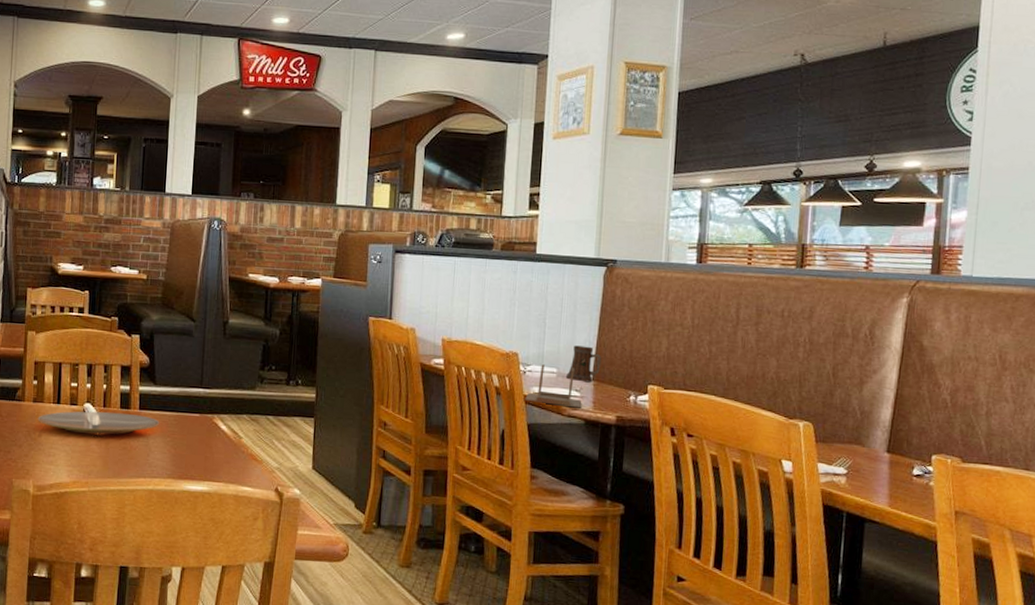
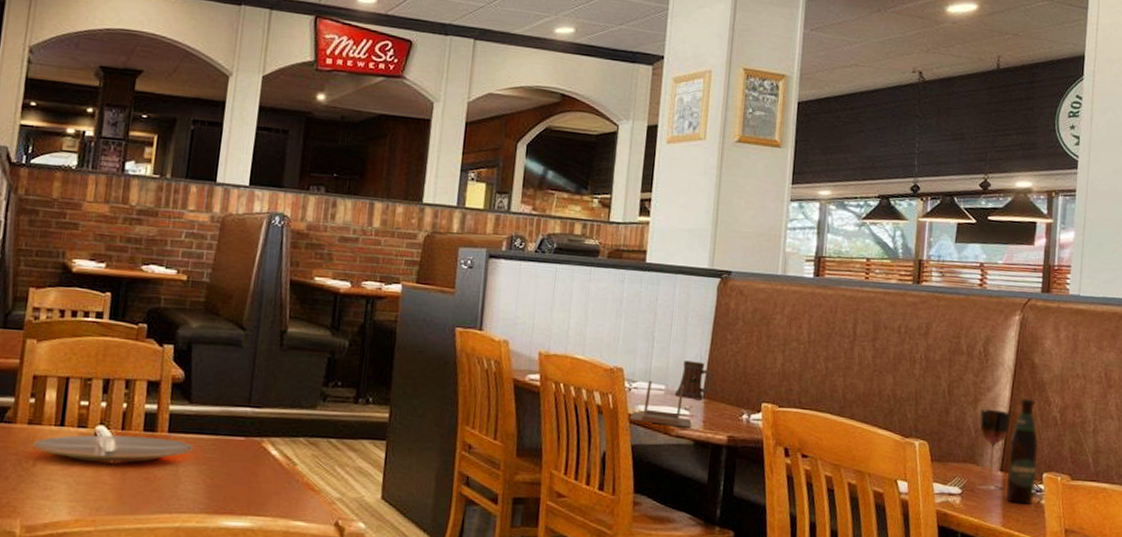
wineglass: none [860,391,899,472] -> present [975,409,1011,491]
bottle: none [892,380,927,486] -> present [1005,397,1038,504]

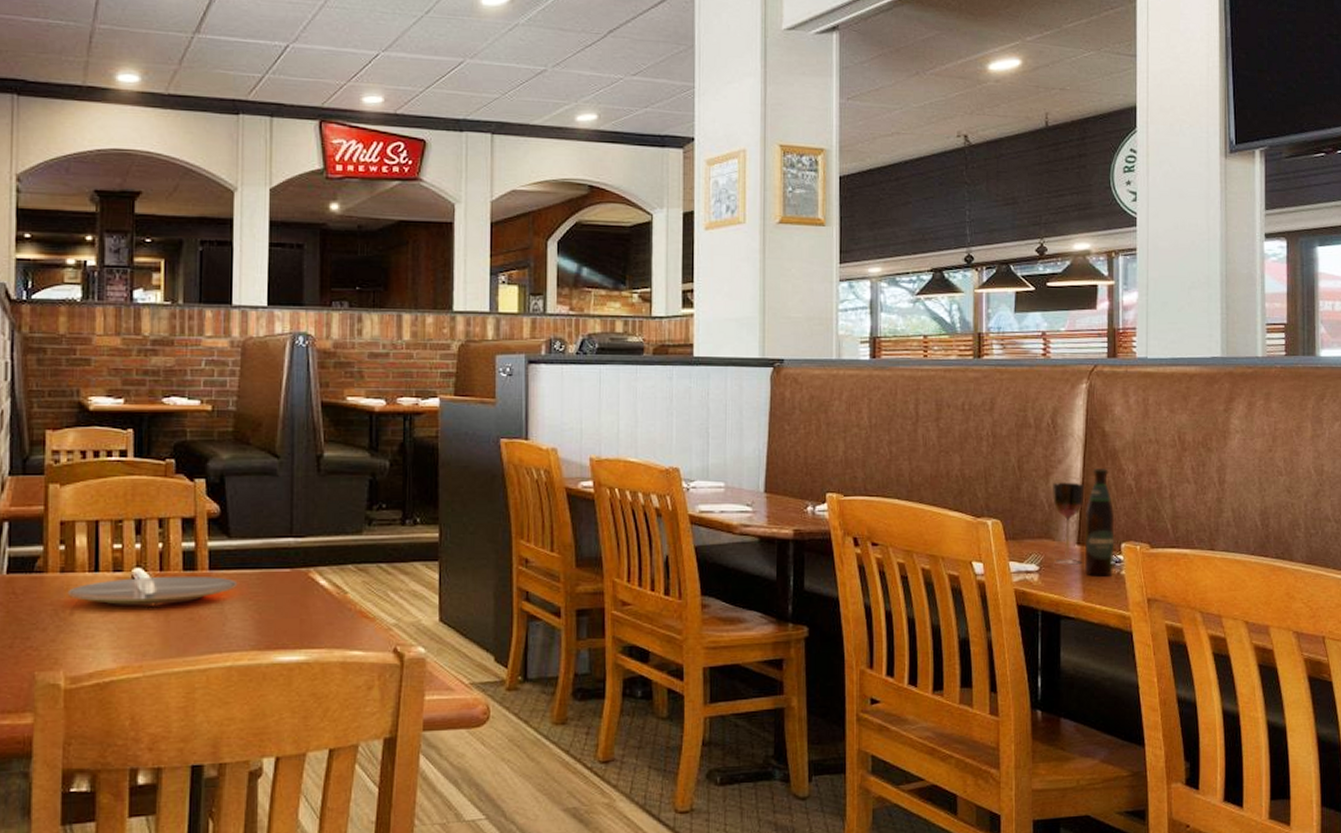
napkin holder: present [629,380,691,428] -> none [690,479,755,525]
beer mug: present [675,360,714,401] -> none [736,455,774,495]

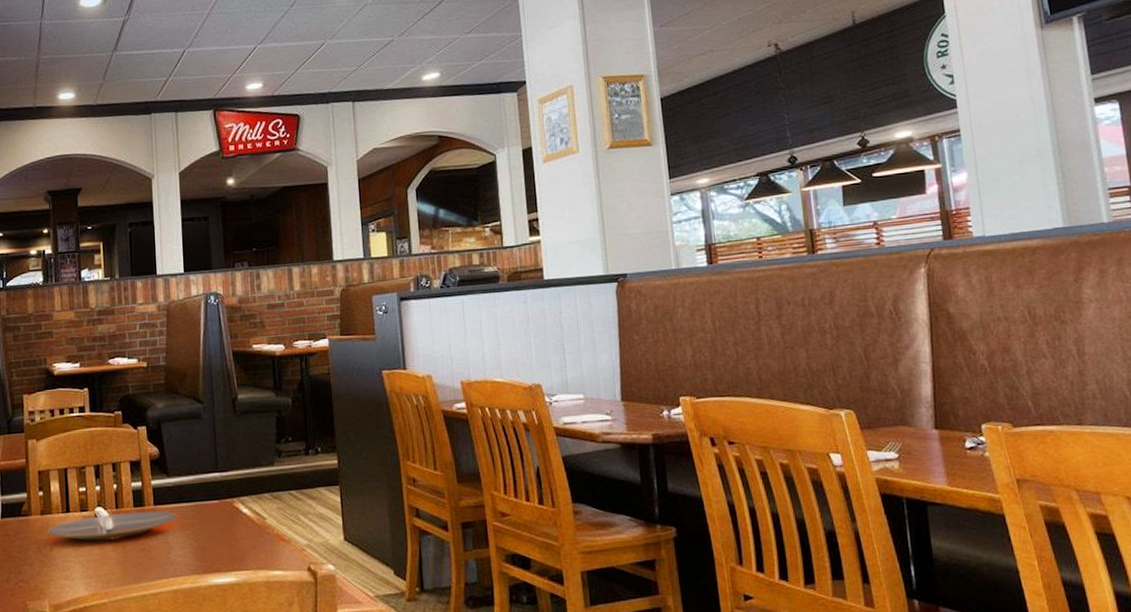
wineglass: present [1052,482,1085,565] -> none [902,367,942,451]
bottle: present [1084,467,1115,577] -> none [940,349,977,460]

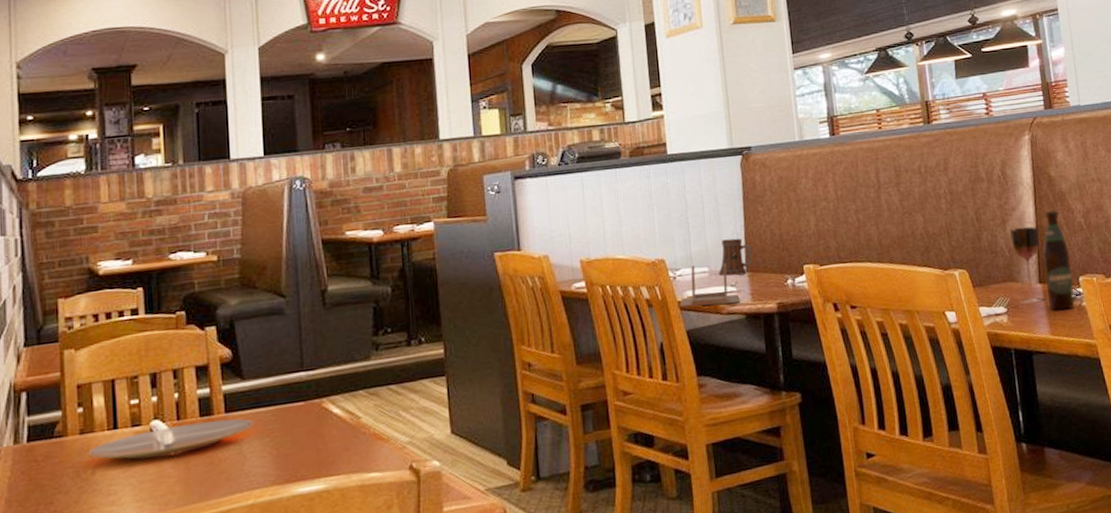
napkin holder: none [555,391,615,434] -> present [679,263,740,308]
beer mug: none [594,366,629,405] -> present [719,238,753,277]
wineglass: none [902,367,942,451] -> present [1010,226,1045,304]
bottle: none [940,349,977,460] -> present [1043,209,1075,311]

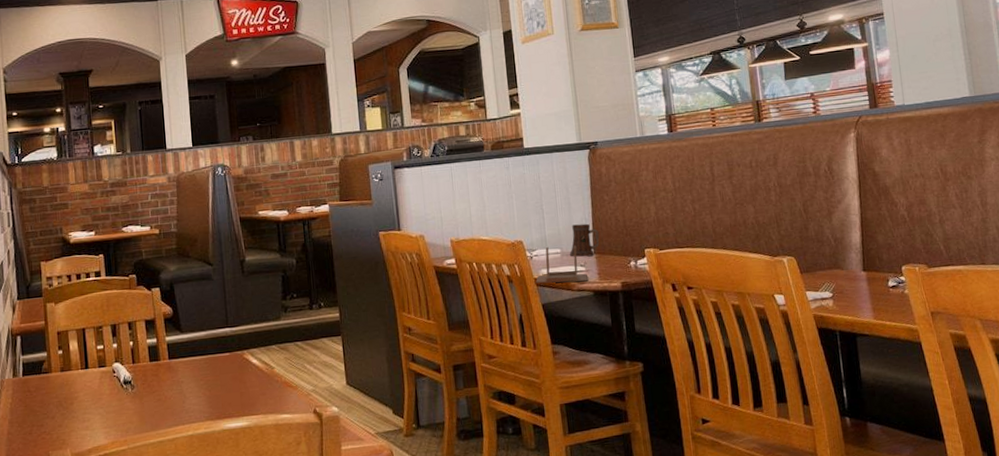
plate: present [88,418,254,460] -> none [67,364,191,394]
wineglass: present [1010,226,1045,304] -> none [836,218,869,290]
bottle: present [1043,209,1075,311] -> none [867,202,898,298]

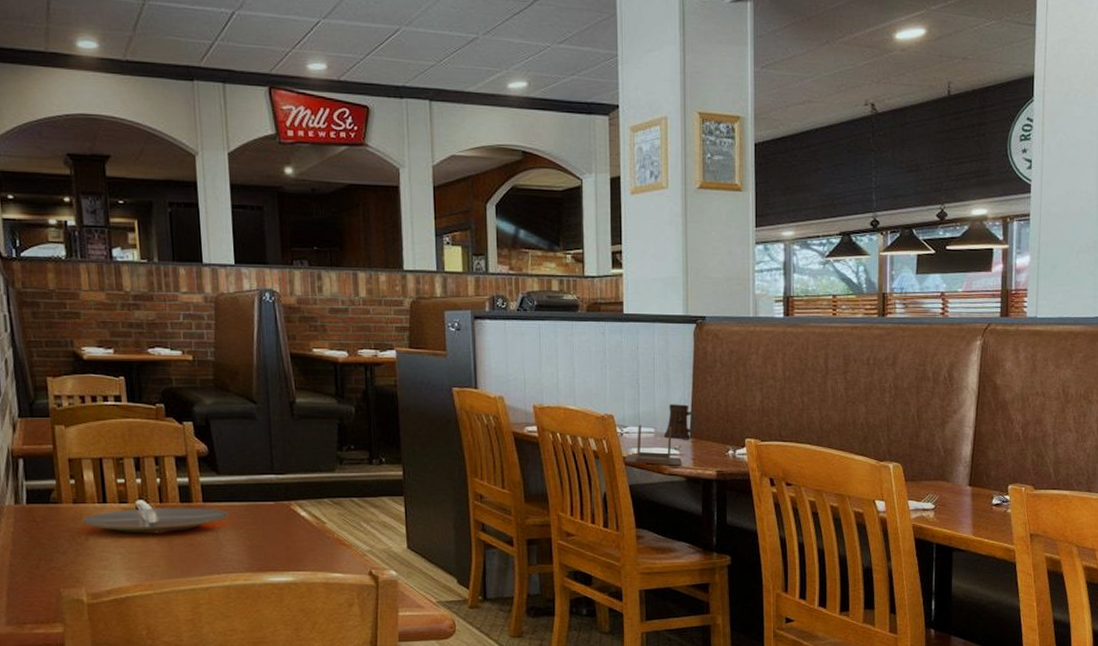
plate: none [67,364,191,394] -> present [81,507,229,533]

